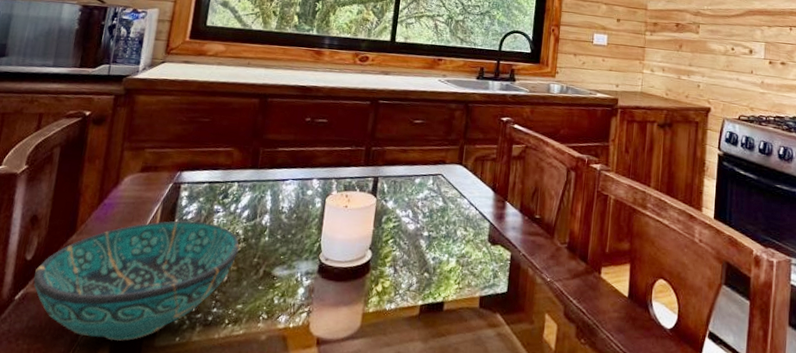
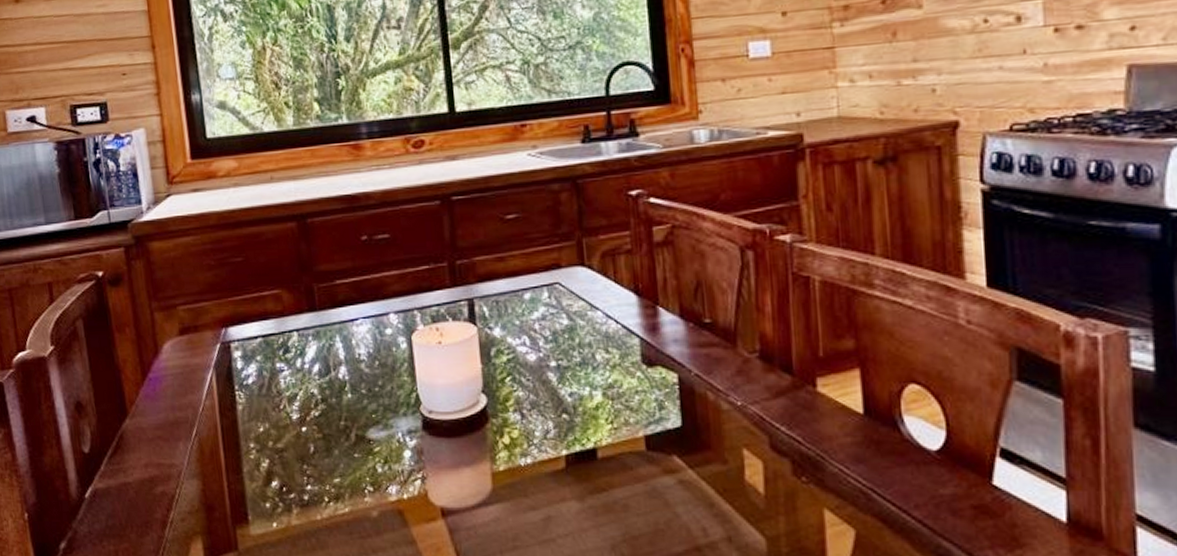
bowl: present [33,221,240,341] -> none [97,385,320,534]

